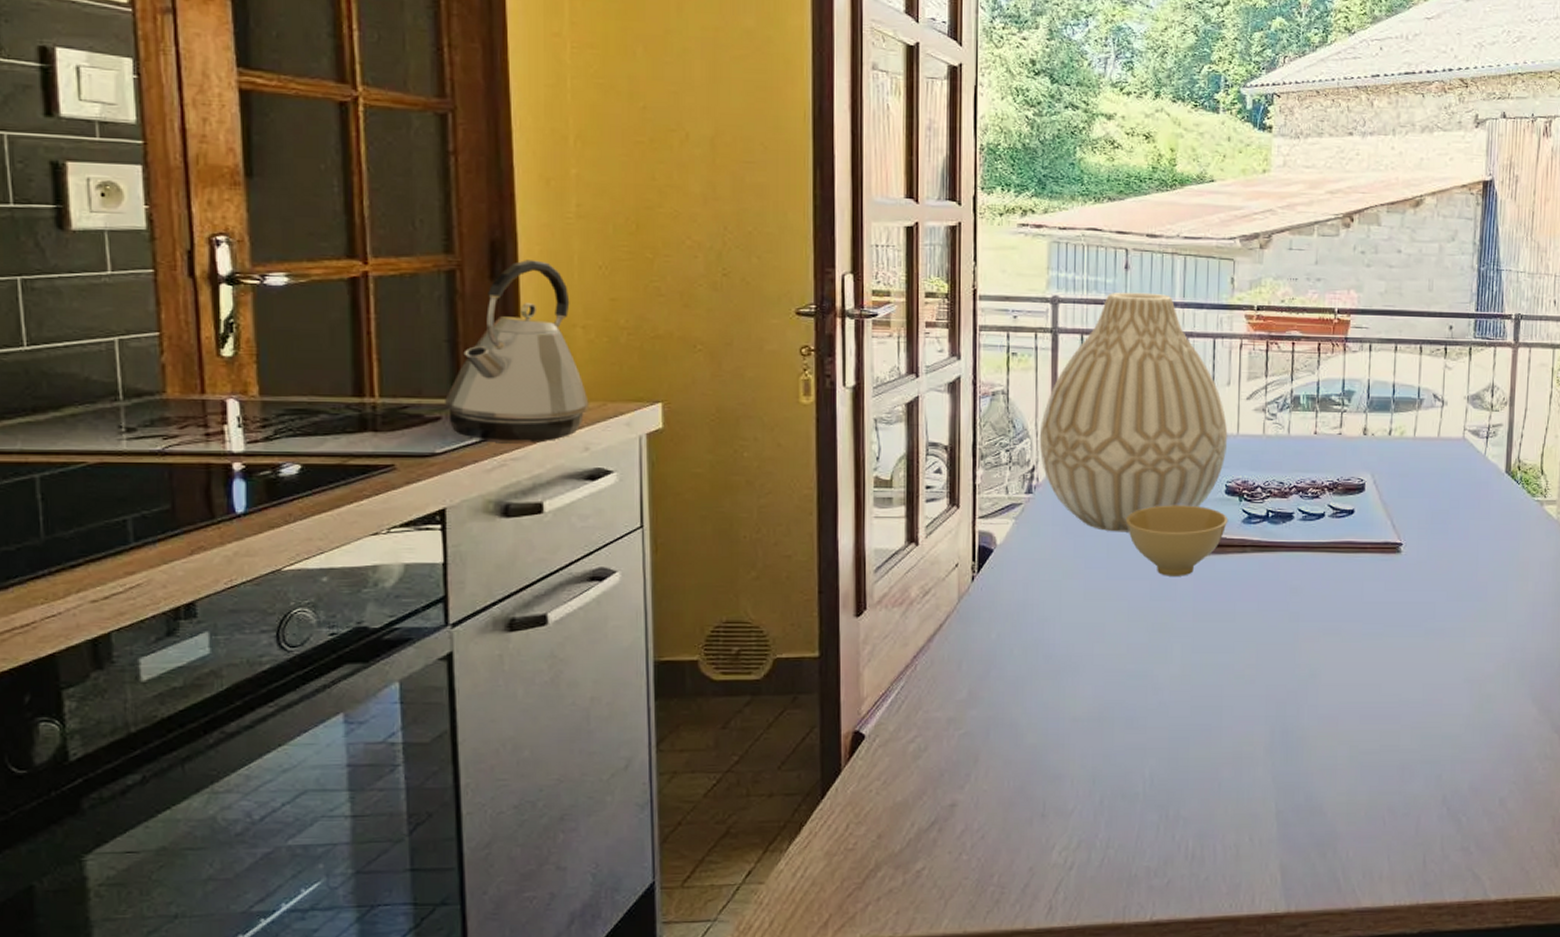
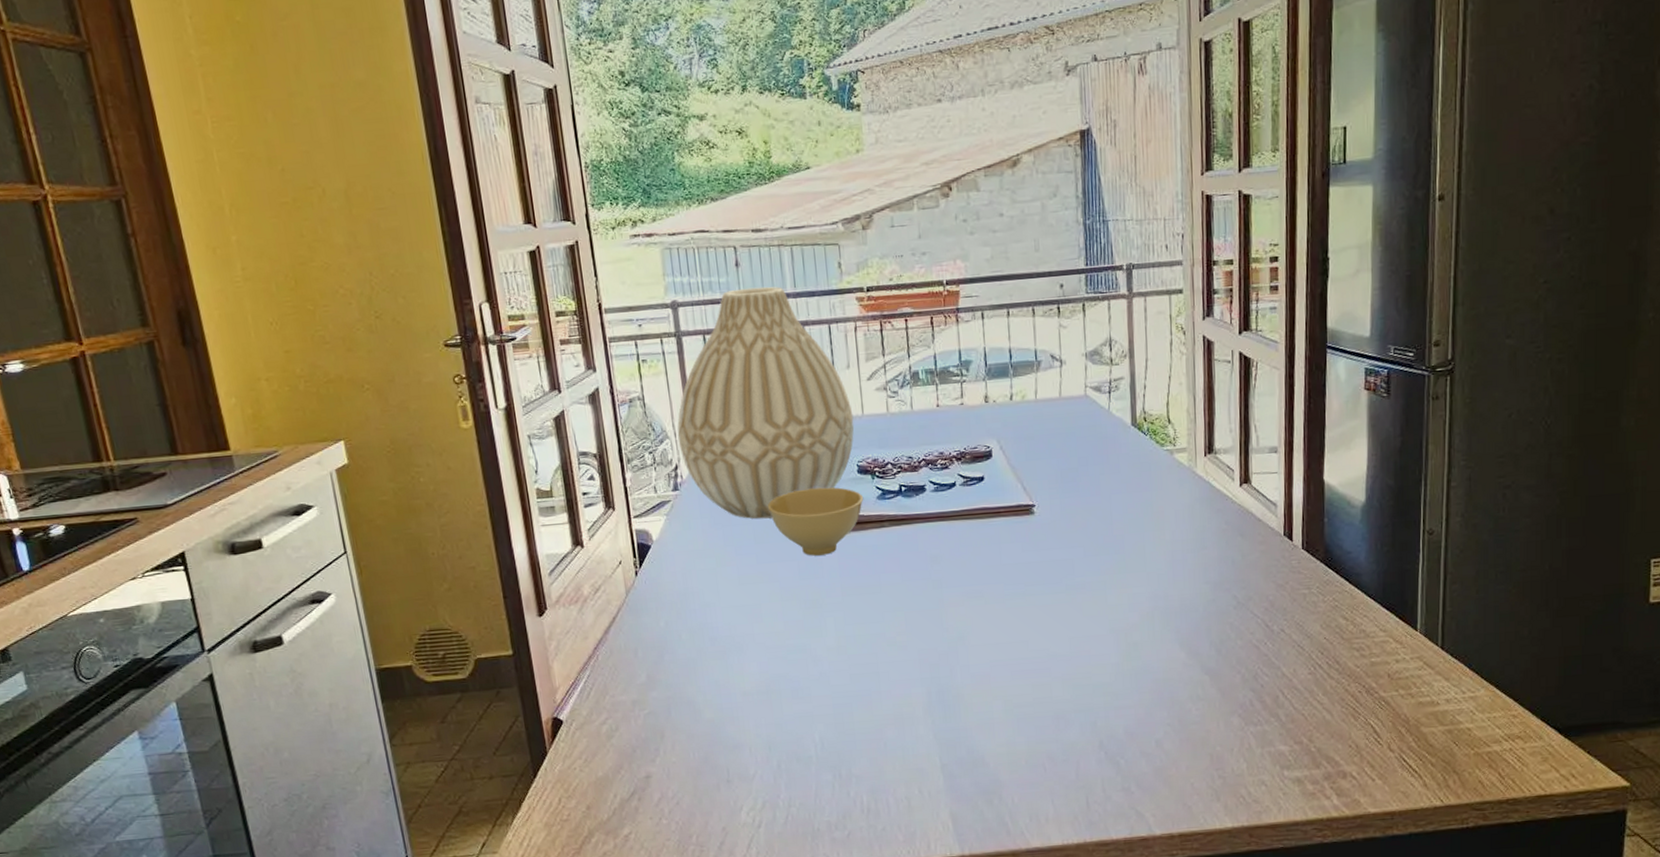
kettle: present [445,260,589,444] -> none [166,324,284,490]

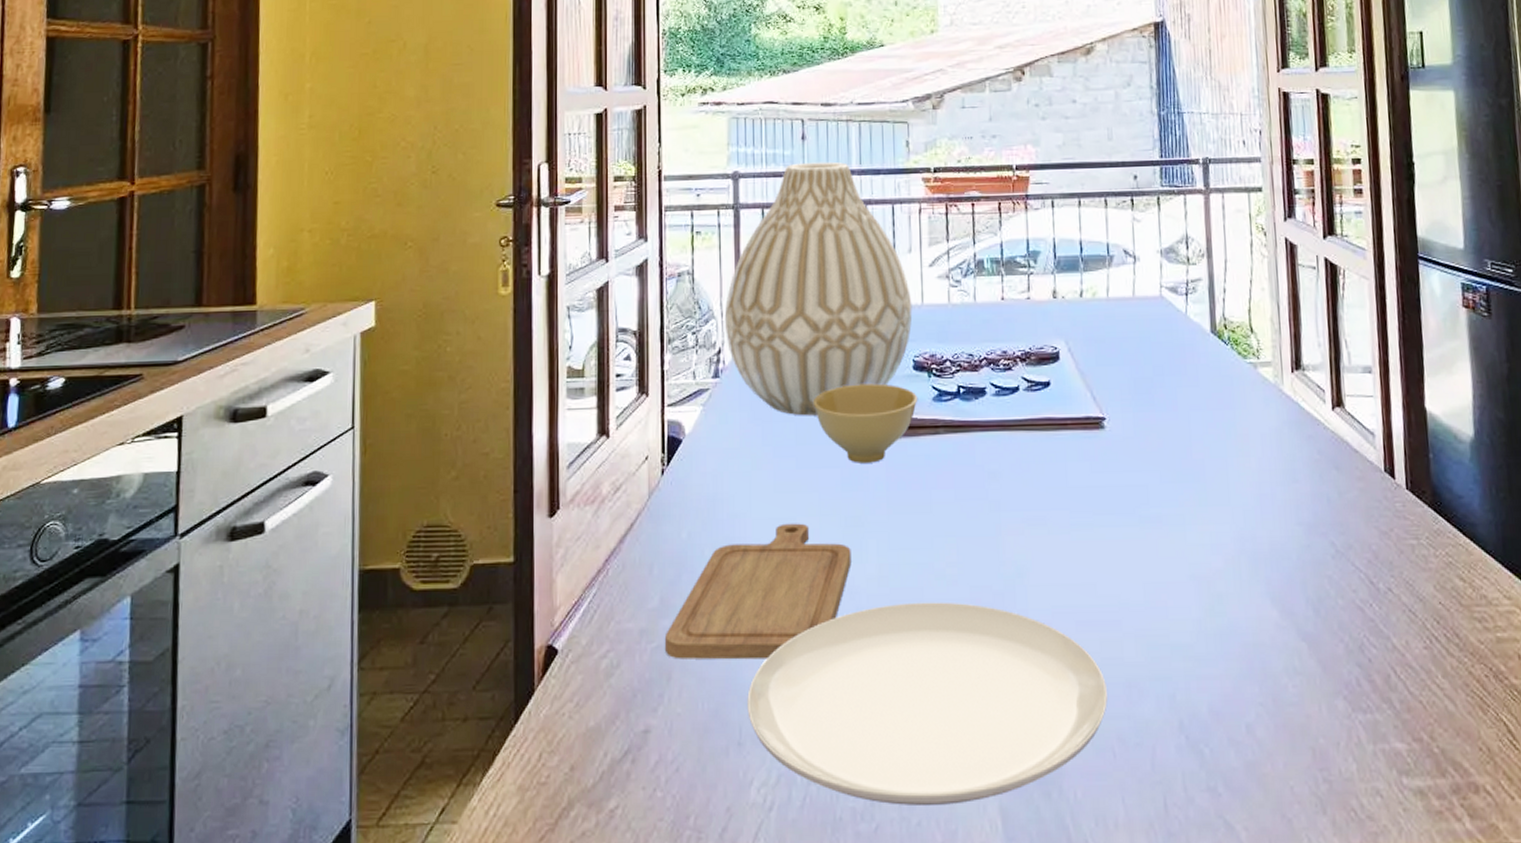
chopping board: none [654,608,813,721] -> present [664,523,852,660]
plate: none [731,663,1039,817] -> present [747,602,1108,805]

